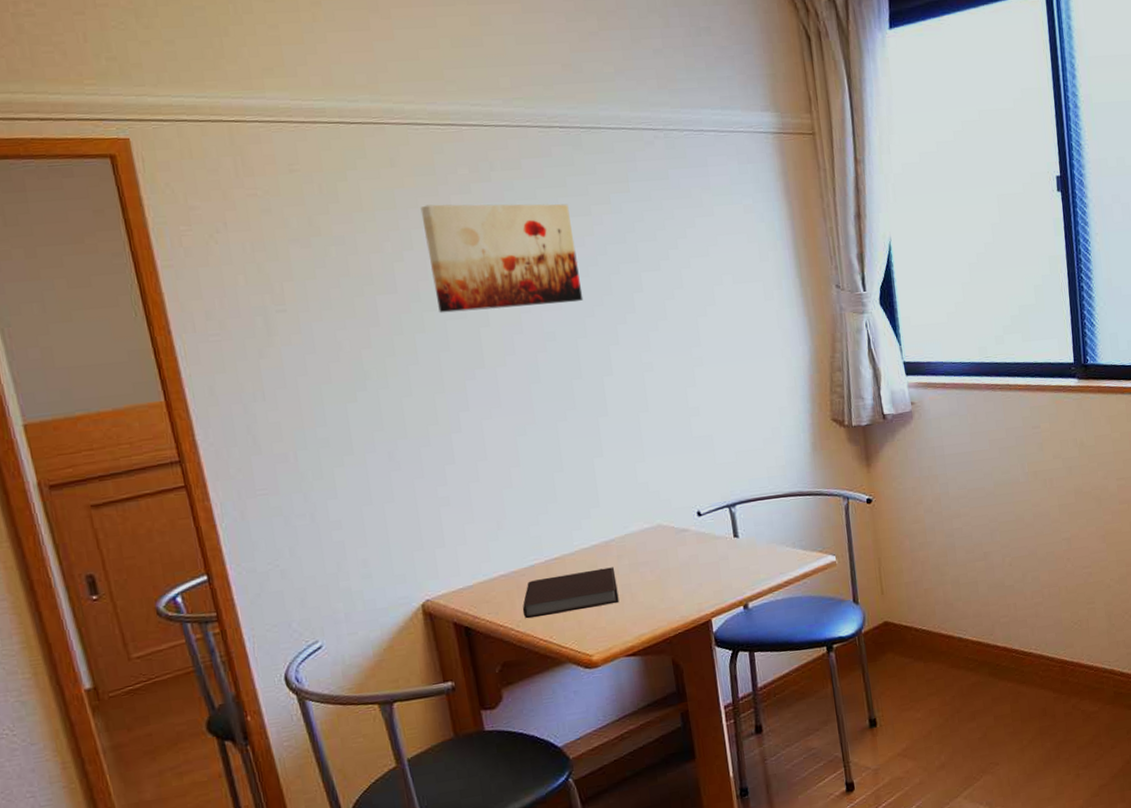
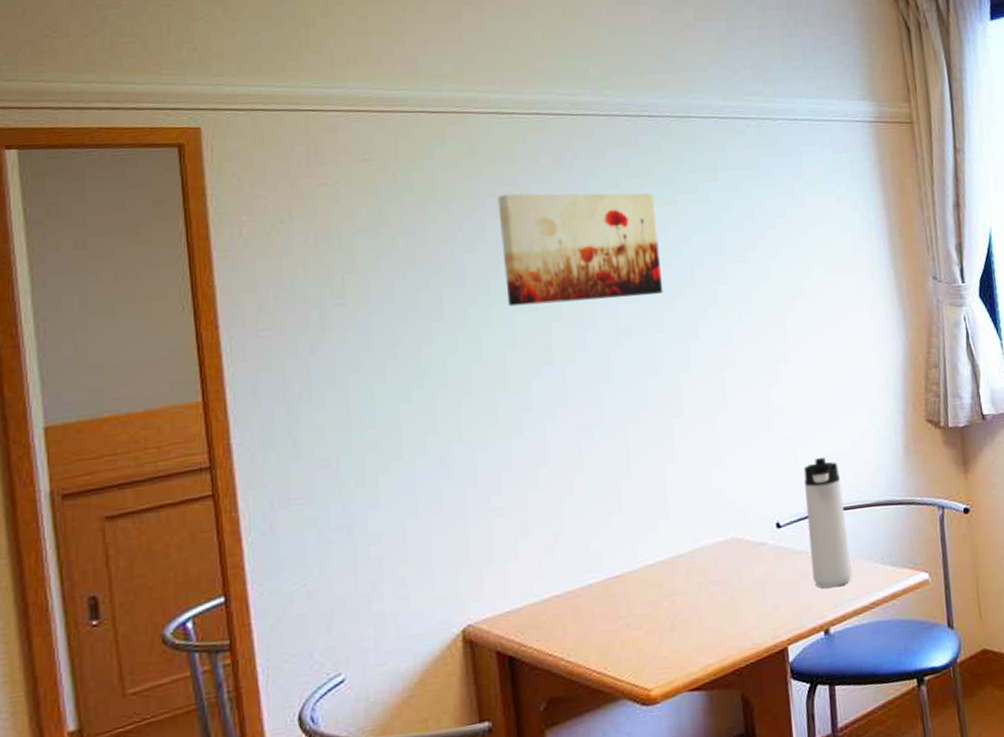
notebook: present [522,567,619,619] -> none [575,586,685,647]
thermos bottle: none [720,453,767,569] -> present [803,458,852,588]

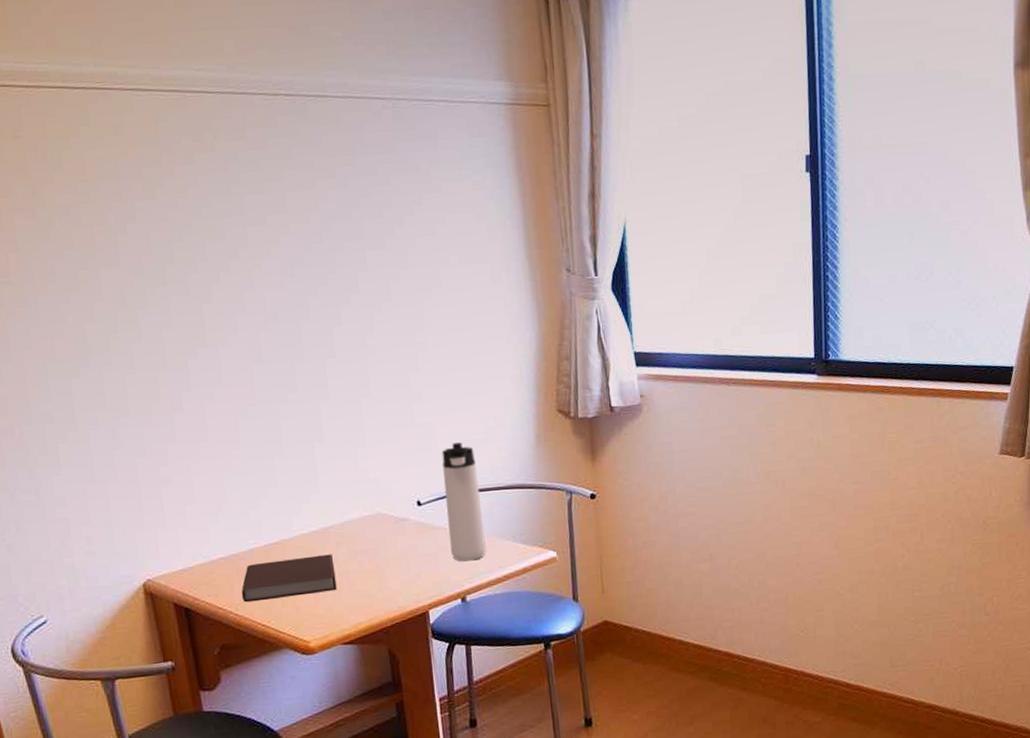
wall art: present [497,193,664,307] -> none [143,175,307,289]
notebook: none [575,586,685,647] -> present [241,554,337,603]

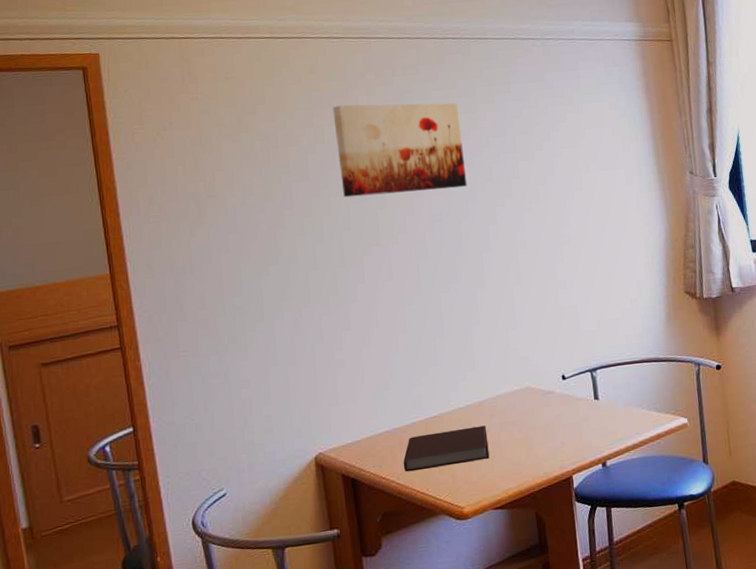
wall art: none [143,175,307,289] -> present [332,103,468,198]
thermos bottle: present [441,442,486,561] -> none [583,322,624,429]

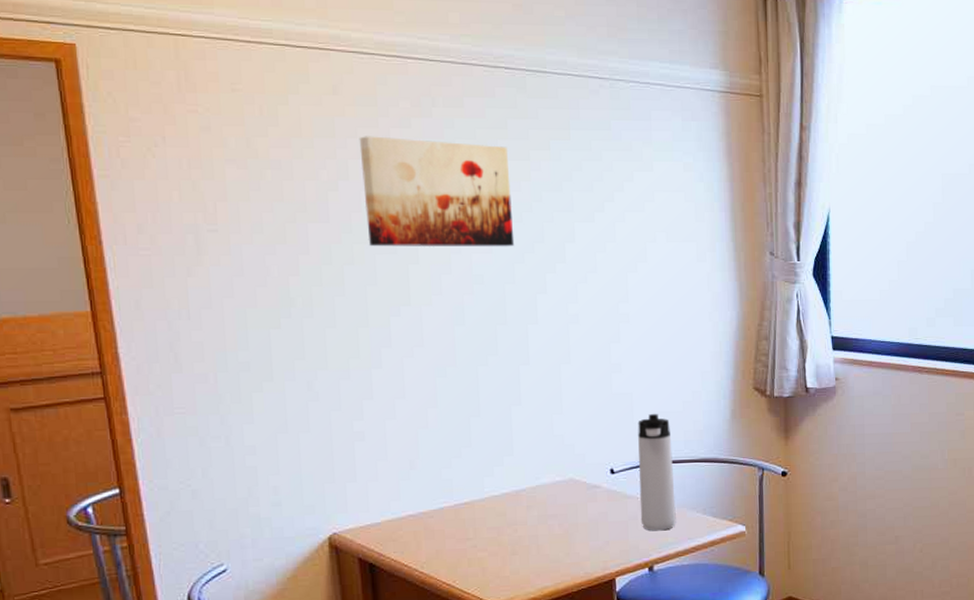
notebook: present [403,425,490,472] -> none [428,517,525,561]
thermos bottle: none [583,322,624,429] -> present [638,414,676,531]

